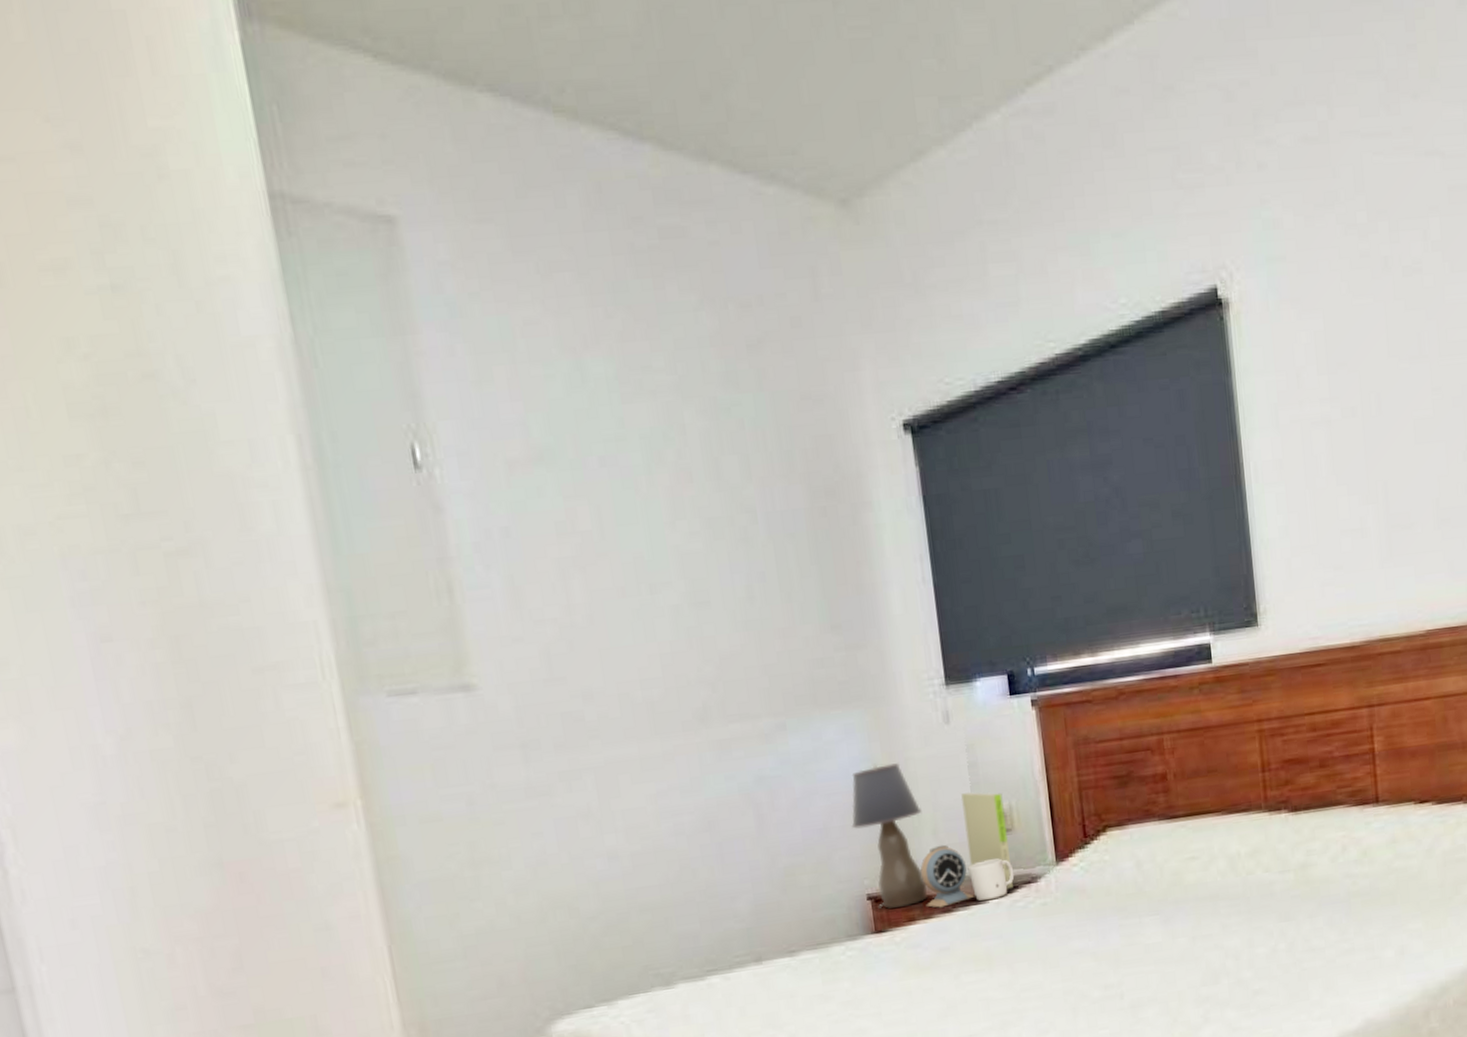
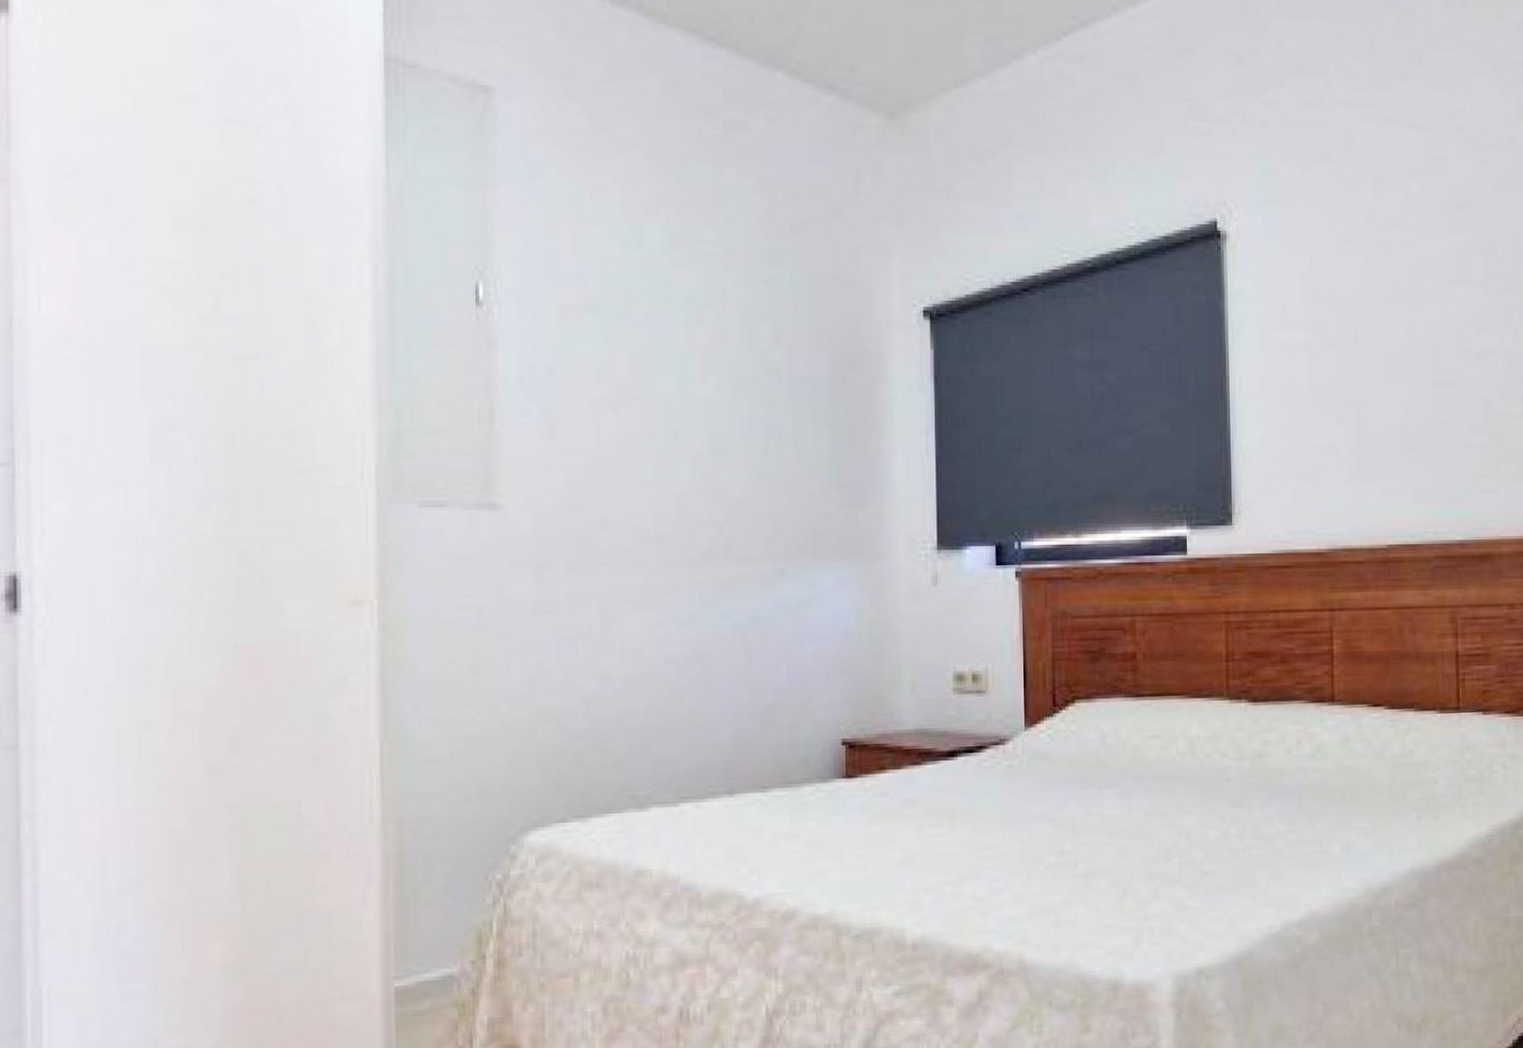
table lamp: present [851,763,928,909] -> none [835,616,903,756]
alarm clock: present [920,844,975,908] -> none [895,699,944,760]
book: present [960,792,1013,890] -> none [940,652,982,749]
mug: present [967,858,1015,902] -> none [940,718,984,758]

